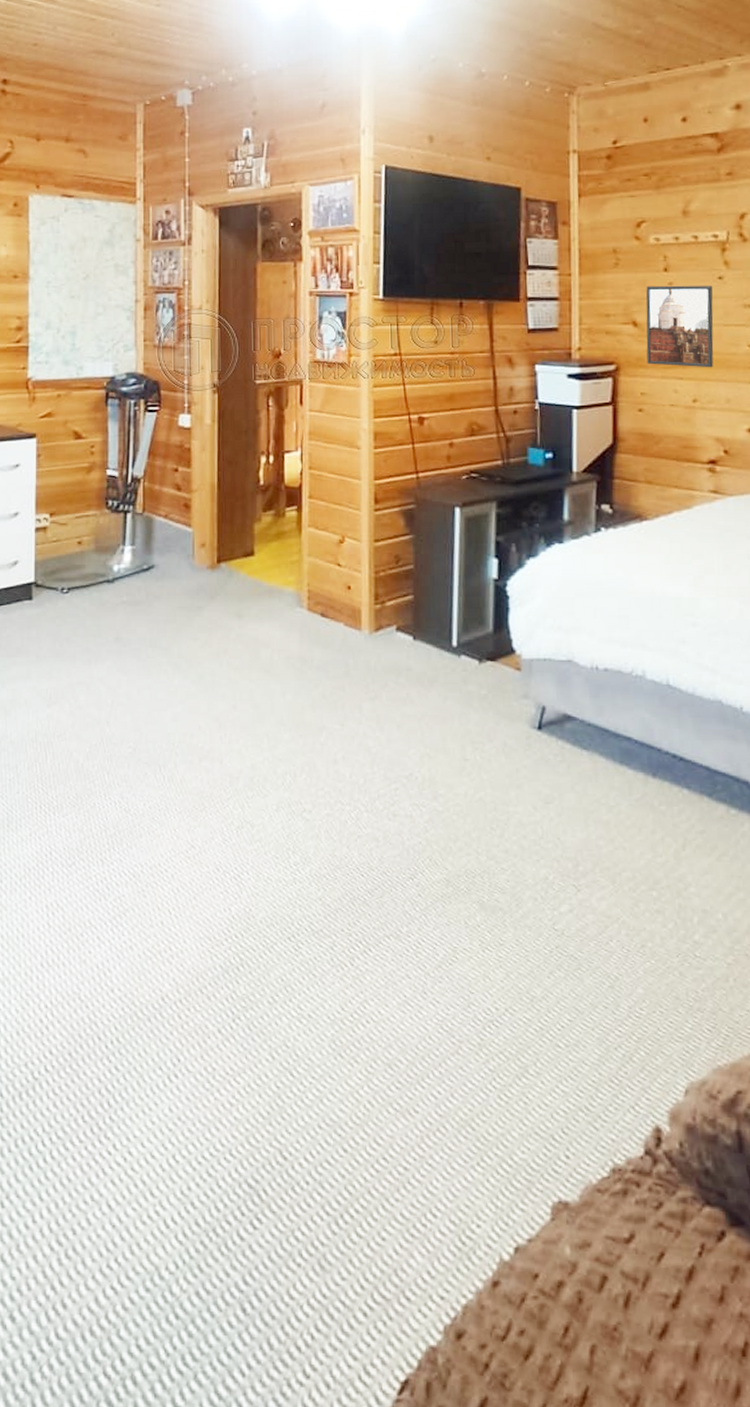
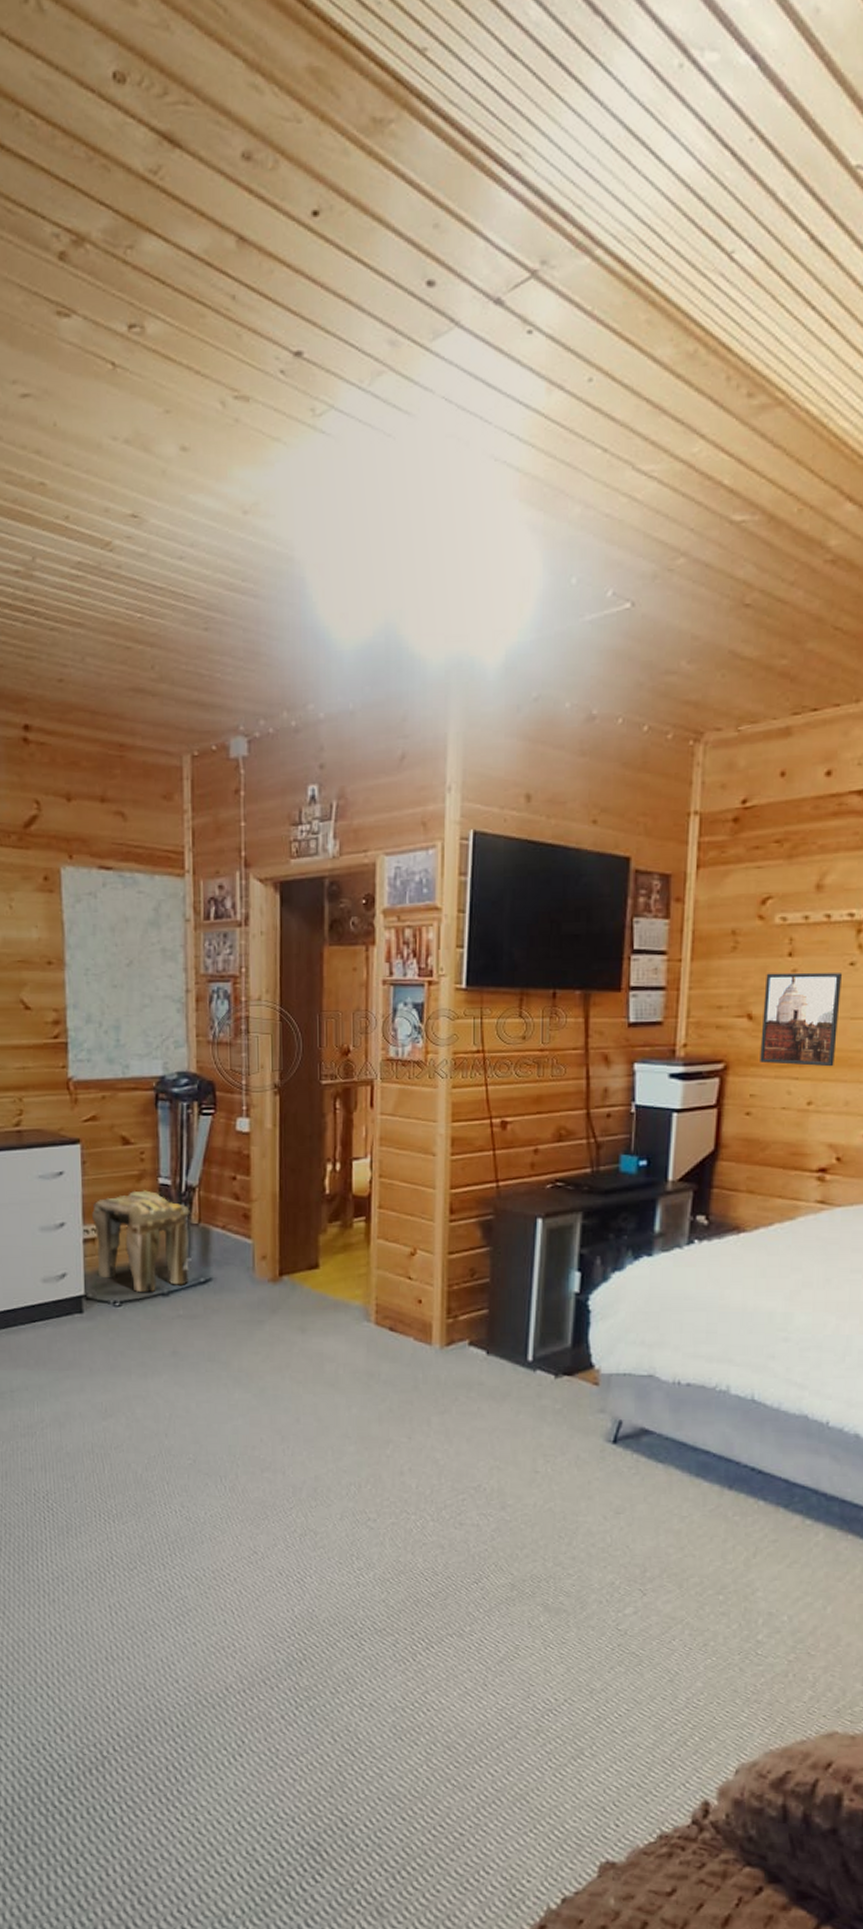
stool: none [43,481,135,580] -> present [91,1190,190,1293]

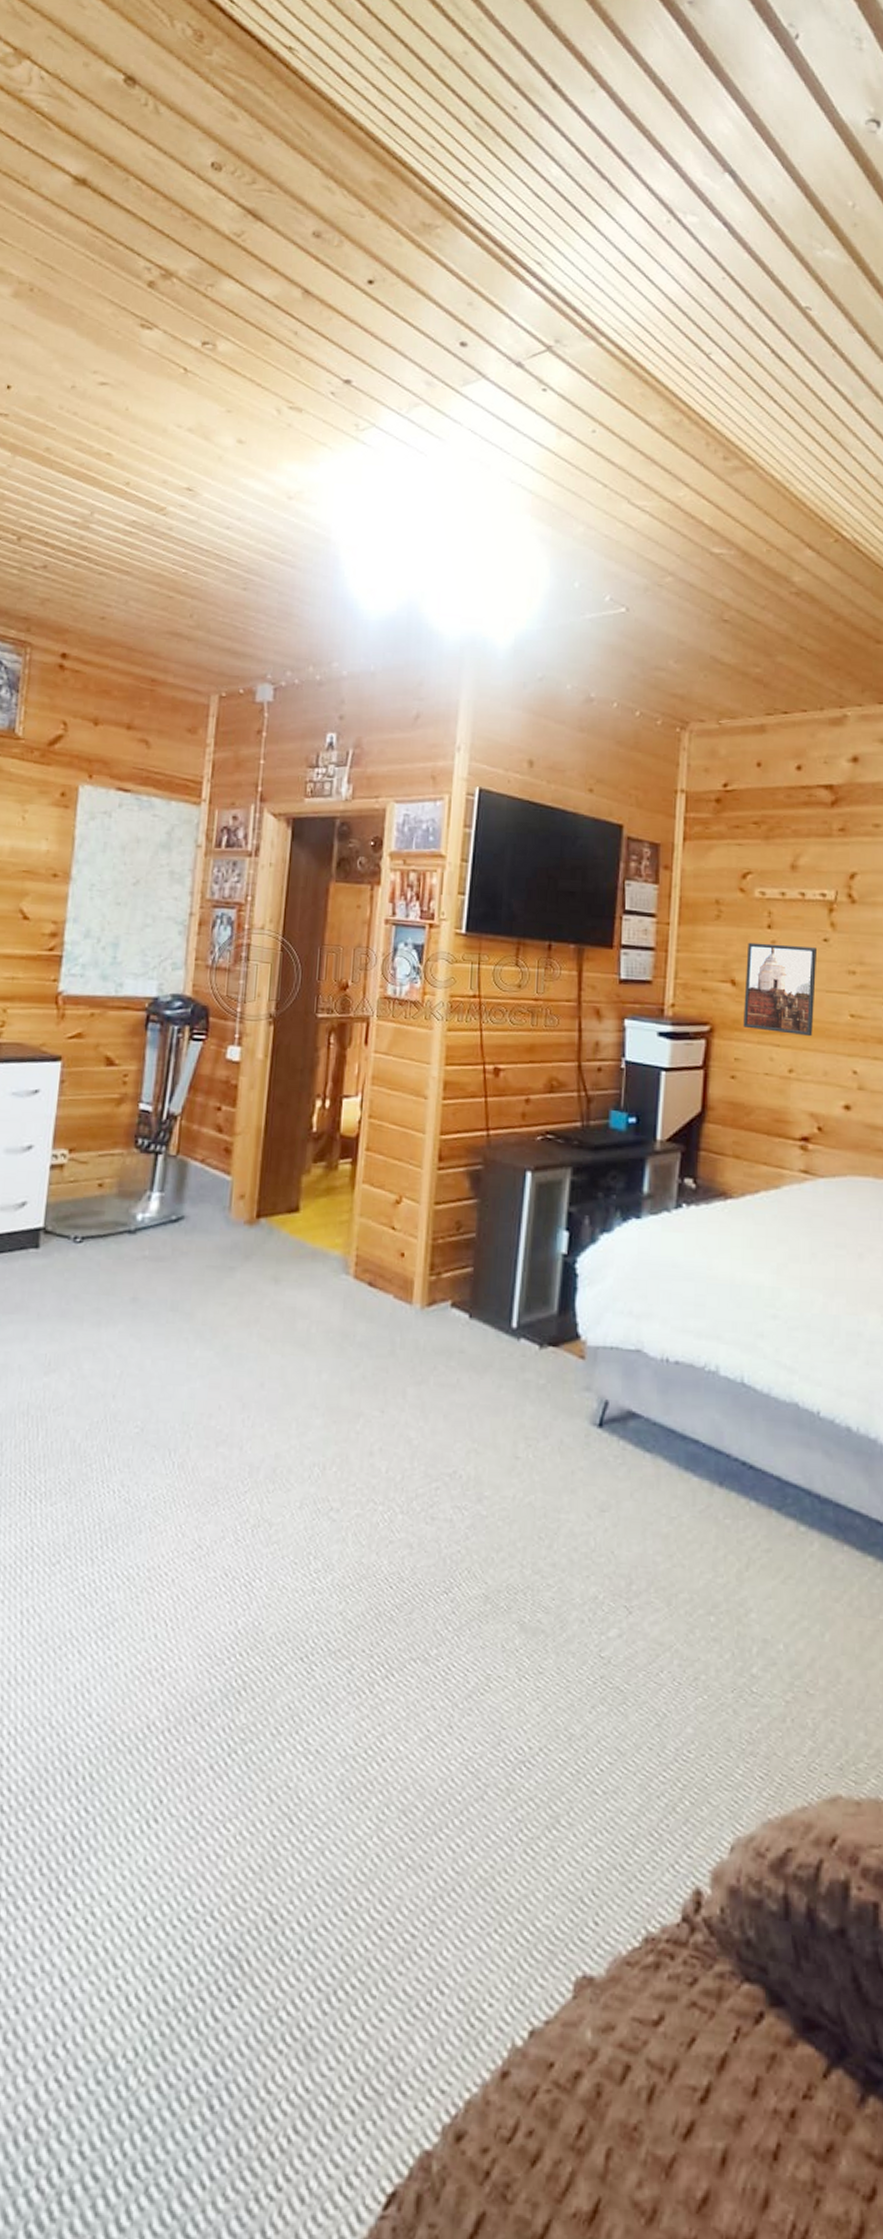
stool: present [91,1190,190,1293] -> none [61,1115,169,1229]

